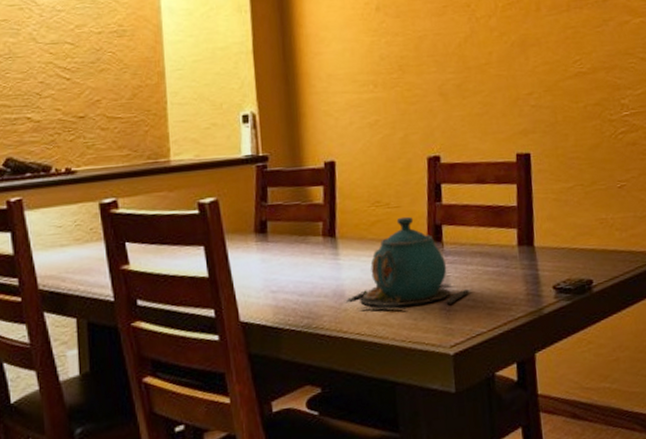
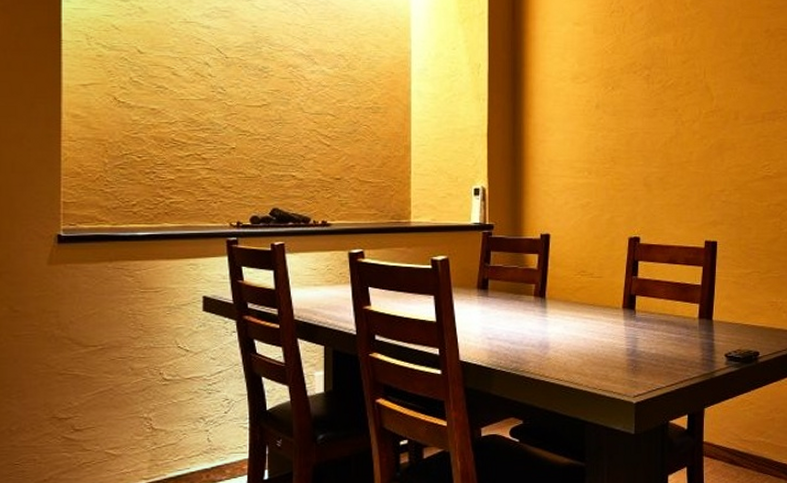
teapot: present [345,216,473,310] -> none [549,286,657,363]

